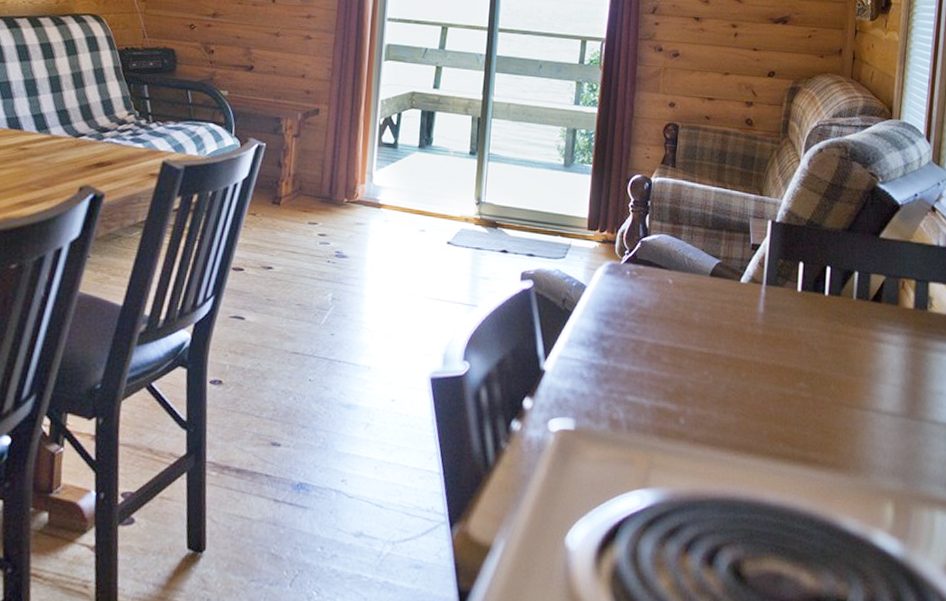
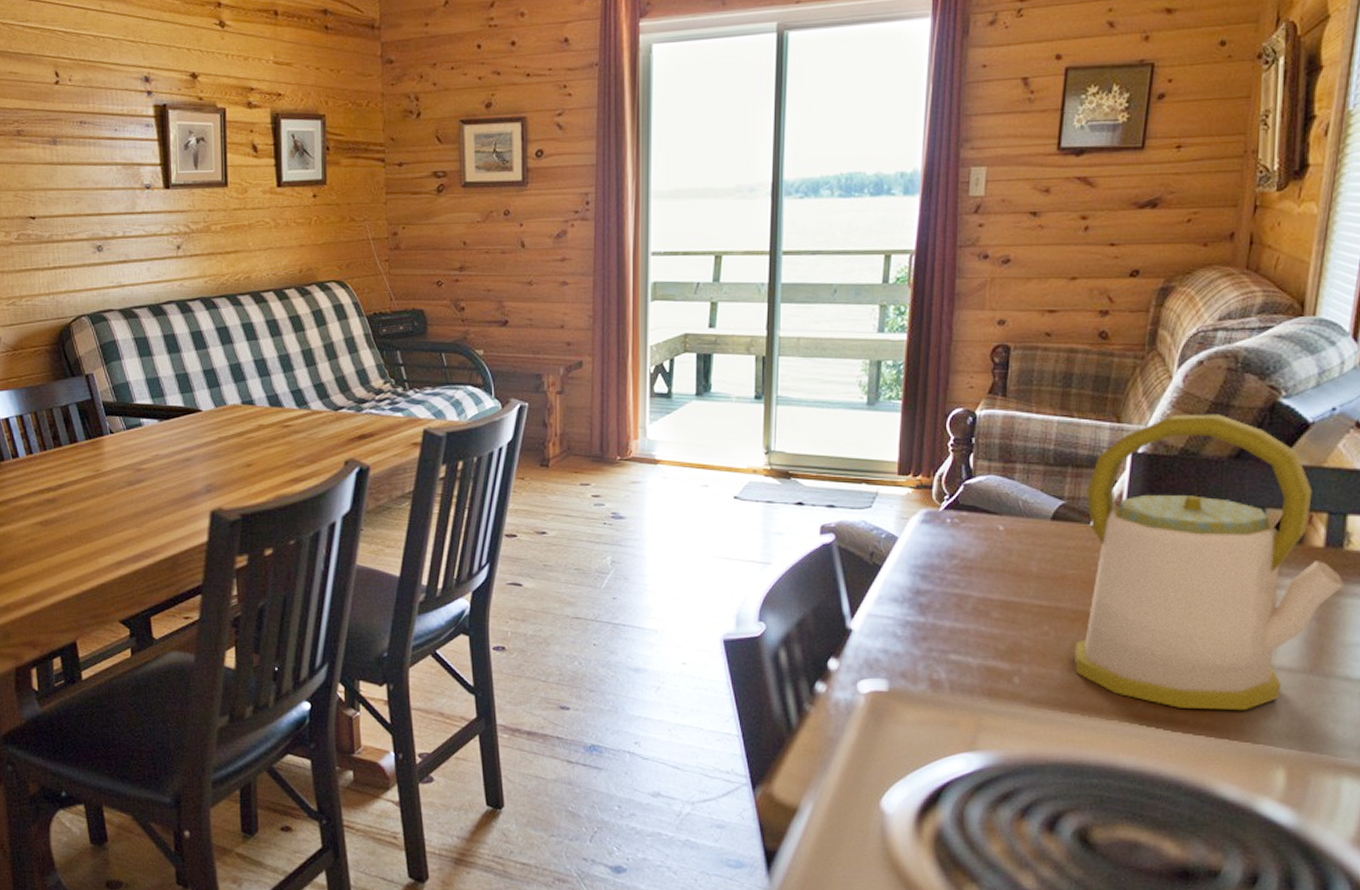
kettle: none [729,191,930,451] -> present [1074,414,1345,711]

